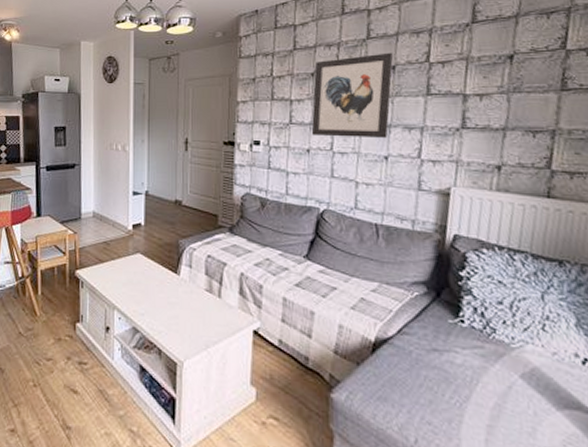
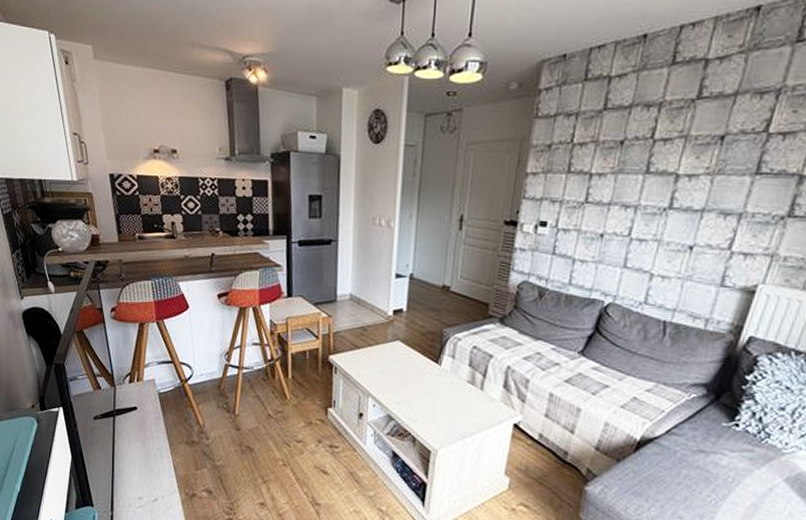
wall art: present [311,52,394,139] -> none [608,118,726,225]

